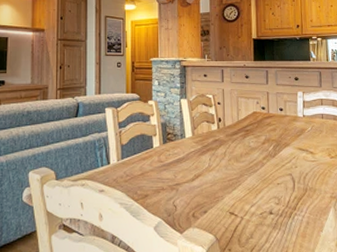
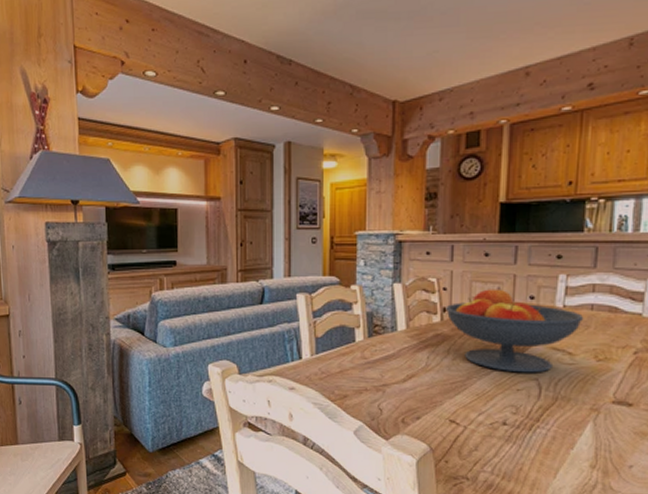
fruit bowl: none [220,102,318,170] -> present [445,287,584,373]

